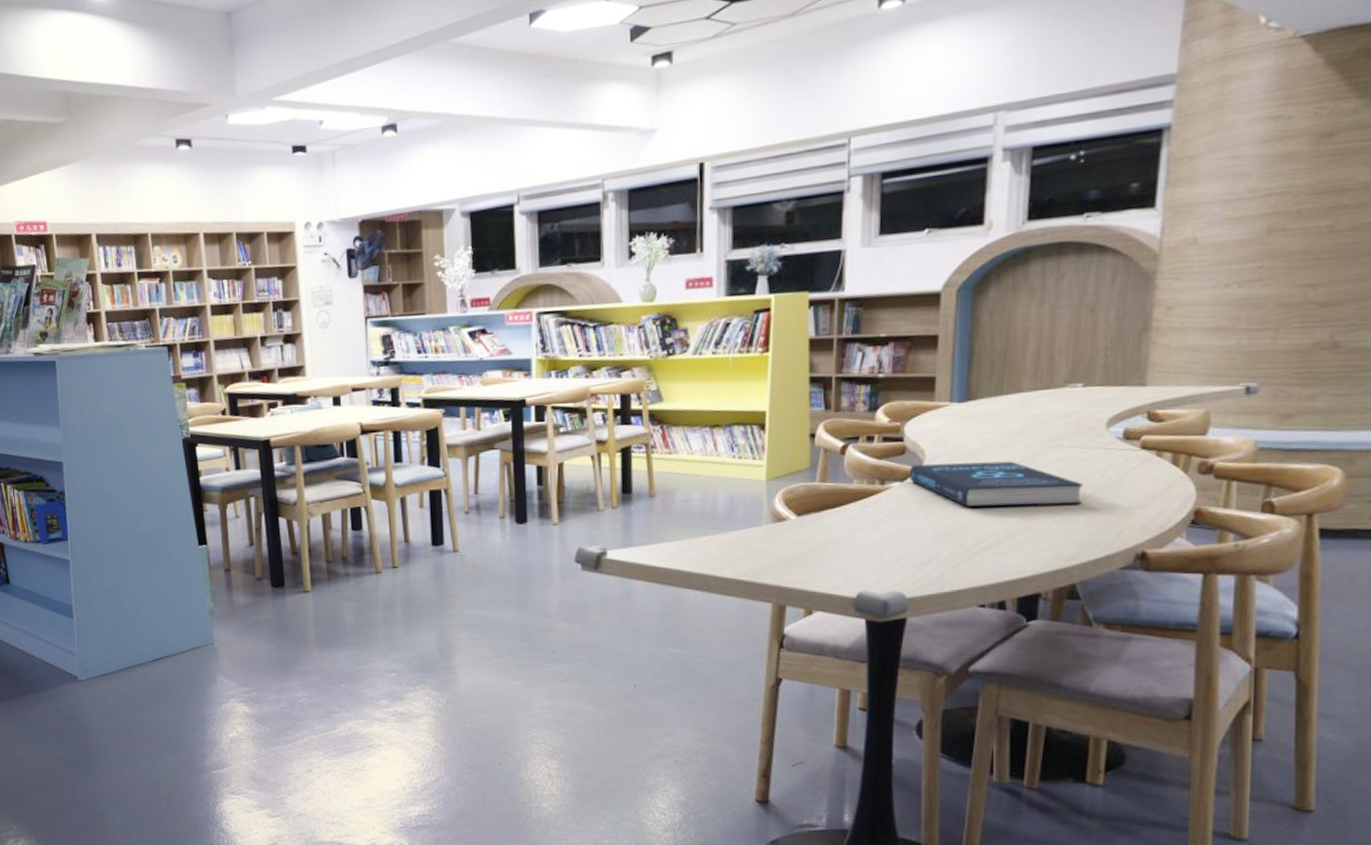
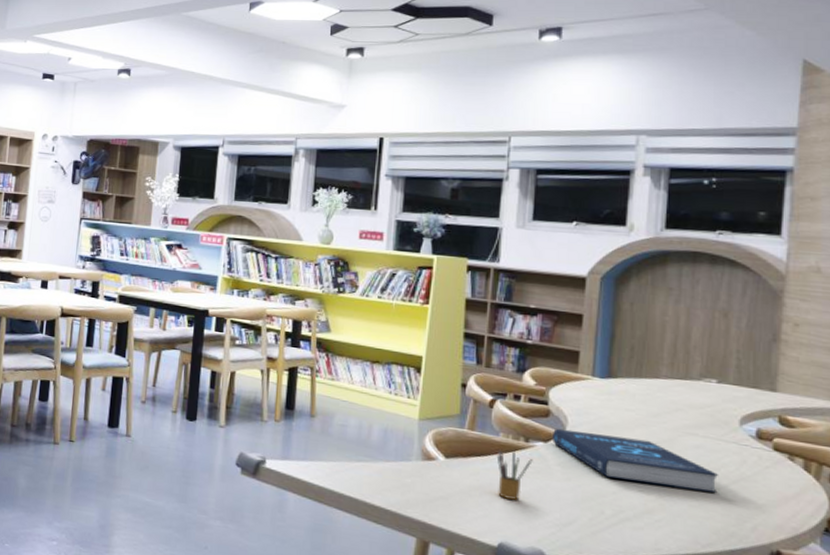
pencil box: none [851,496,890,547] -> present [496,448,533,500]

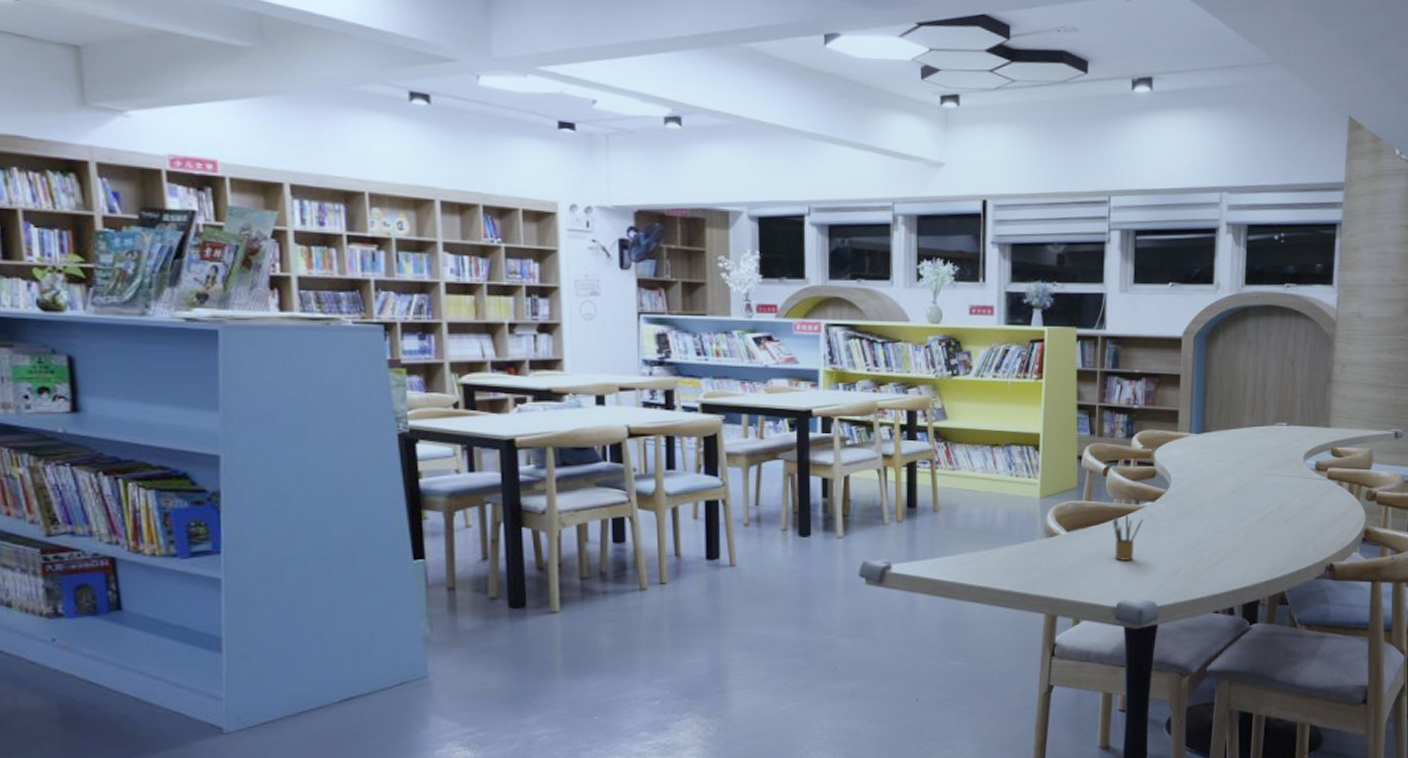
book: present [553,428,719,493] -> none [1159,486,1289,526]

